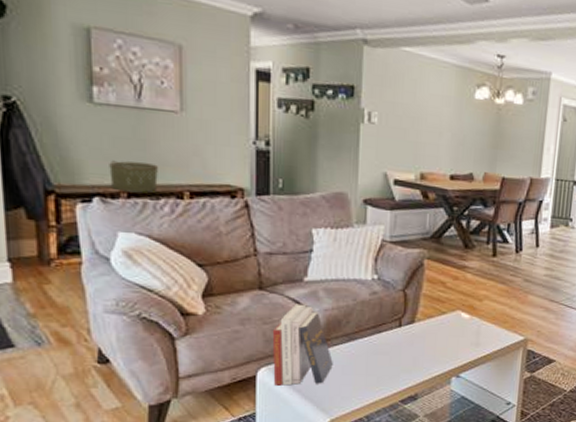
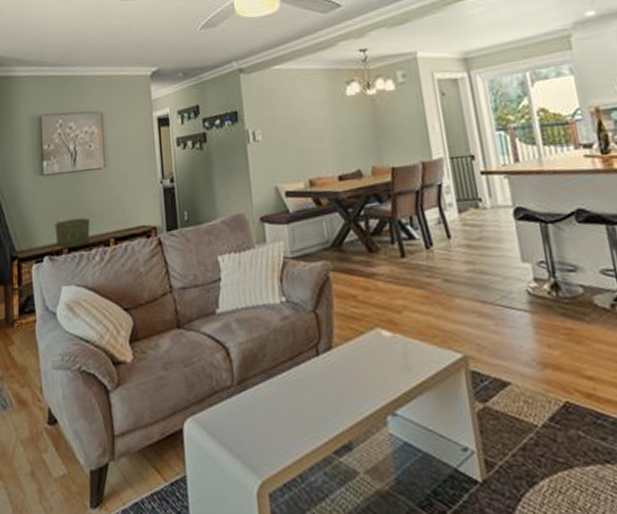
books: present [272,304,333,386] -> none [193,339,256,440]

